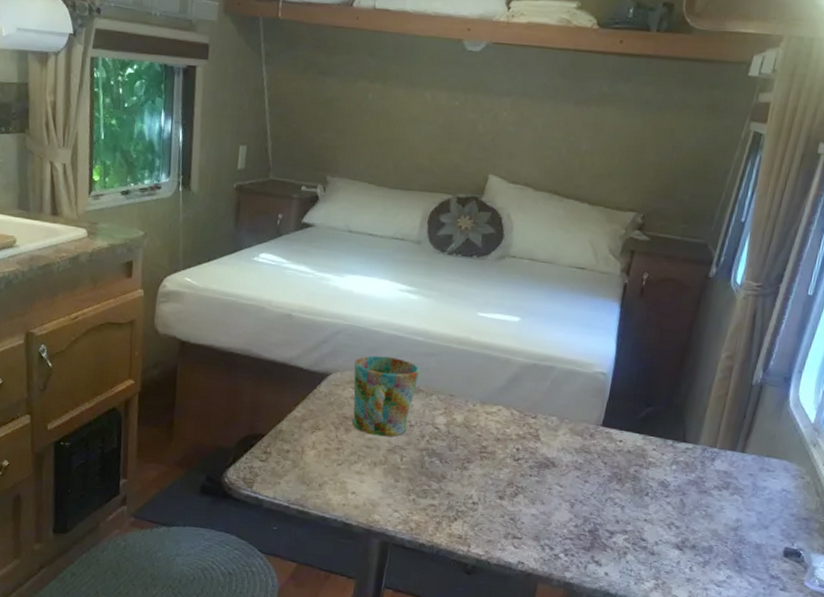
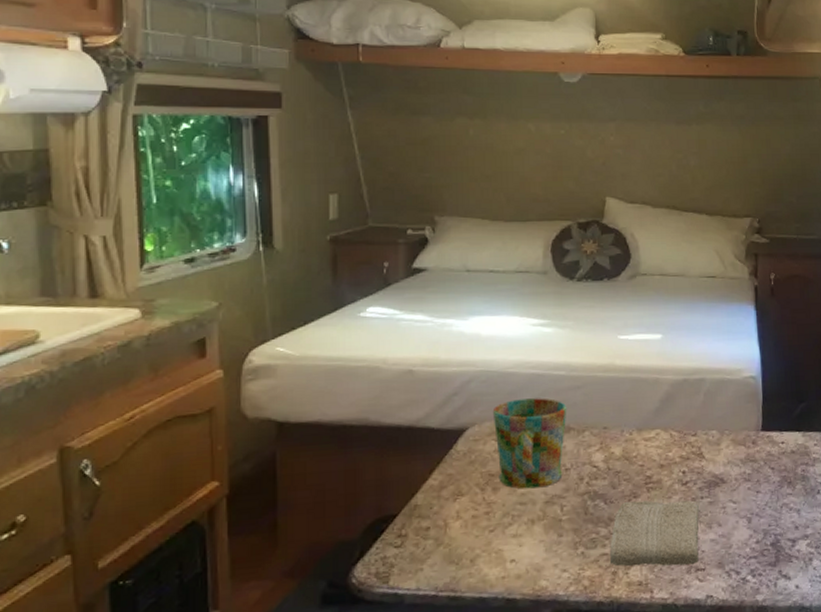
washcloth: none [437,465,526,533] -> present [610,500,699,567]

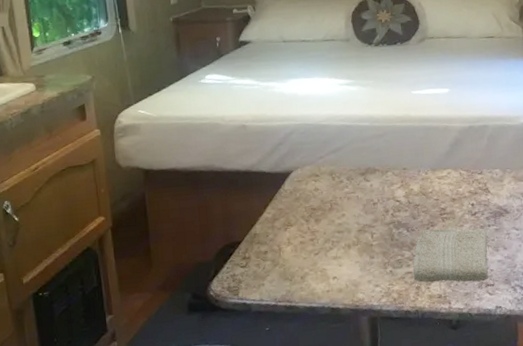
mug: present [492,398,567,489] -> none [311,145,372,220]

